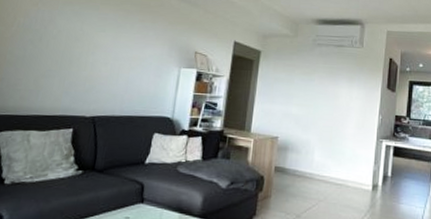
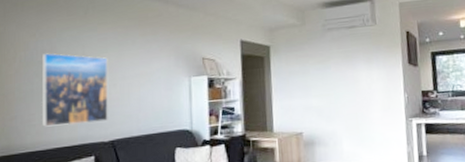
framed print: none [27,23,104,97] -> present [41,53,109,127]

